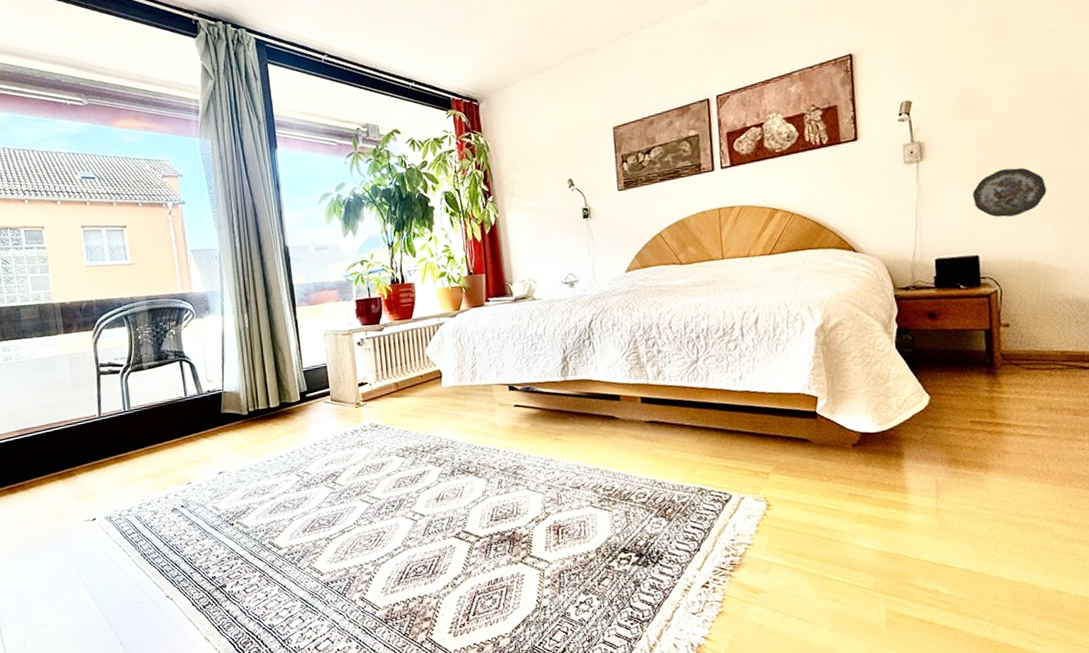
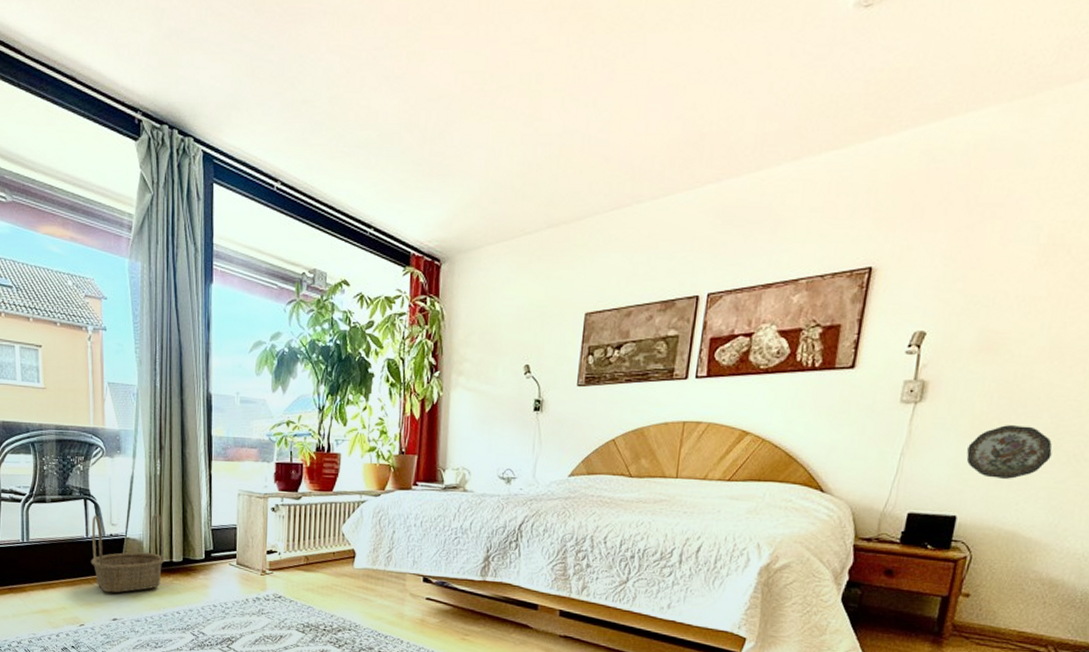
basket: none [189,364,262,448] -> present [91,513,165,593]

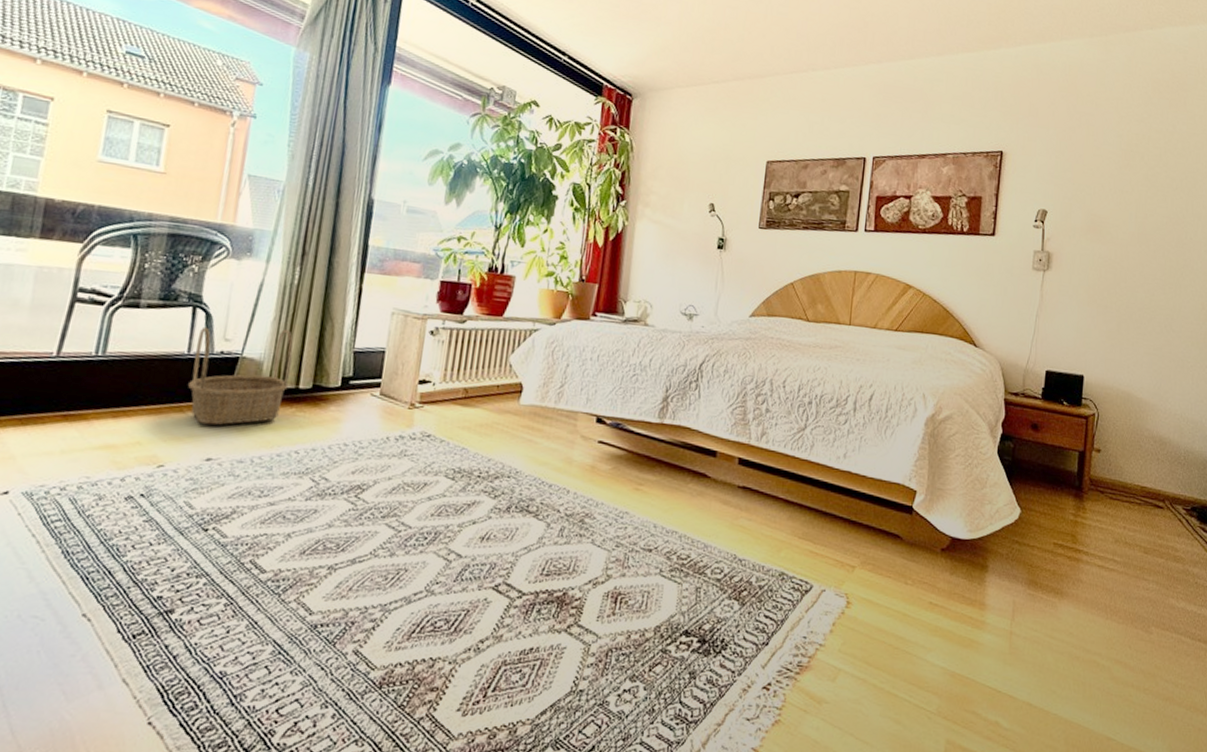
decorative plate: present [966,425,1052,479] -> none [1087,296,1149,344]

